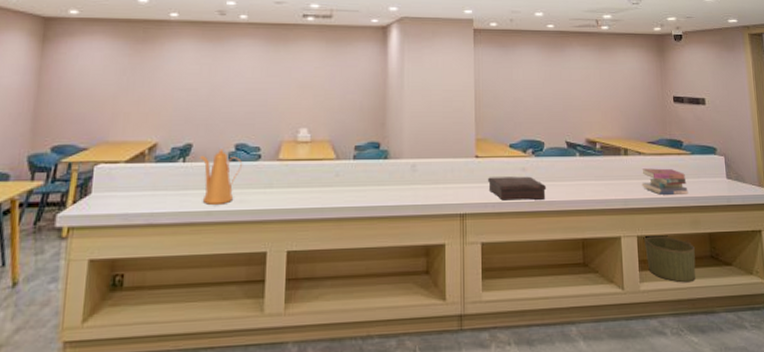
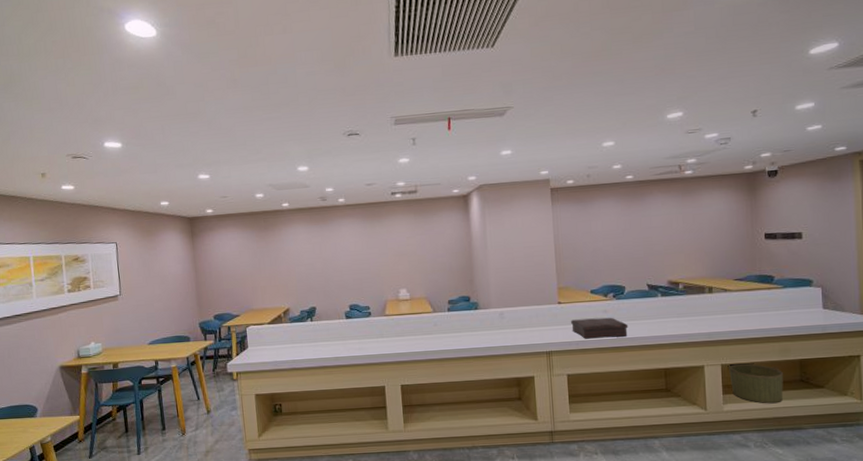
coffee pot: present [199,148,243,205] -> none [322,309,358,352]
books: present [641,168,689,195] -> none [727,302,778,327]

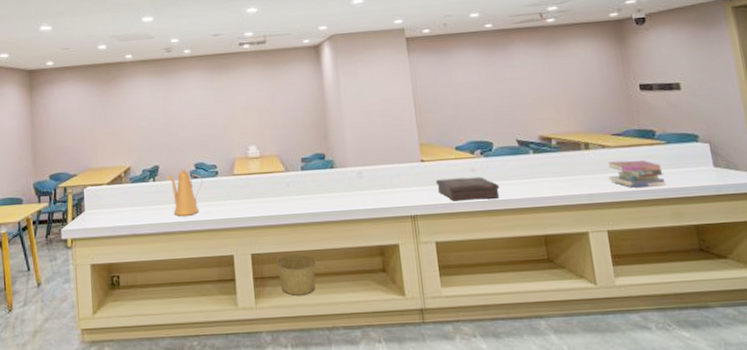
coffee pot: none [322,309,358,352] -> present [166,168,204,216]
basket: none [423,385,459,421] -> present [276,255,316,296]
books: none [727,302,778,327] -> present [608,160,667,188]
basket: present [729,363,784,404] -> none [616,229,682,277]

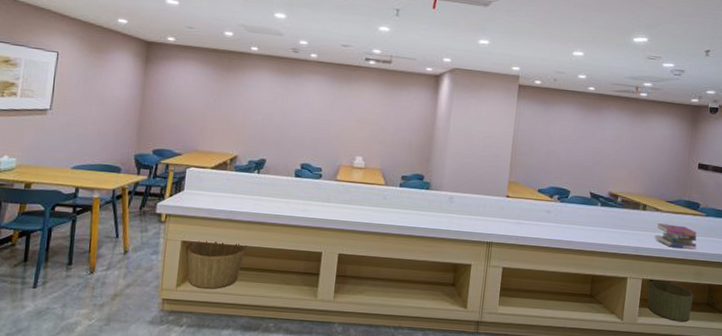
basket: none [96,259,156,313] -> present [186,240,247,289]
coffee pot: present [166,168,204,216] -> none [270,166,307,211]
basket: present [276,255,316,296] -> none [360,260,396,296]
decorative box: present [436,176,500,201] -> none [515,215,567,239]
basket: none [616,229,682,277] -> present [647,280,694,322]

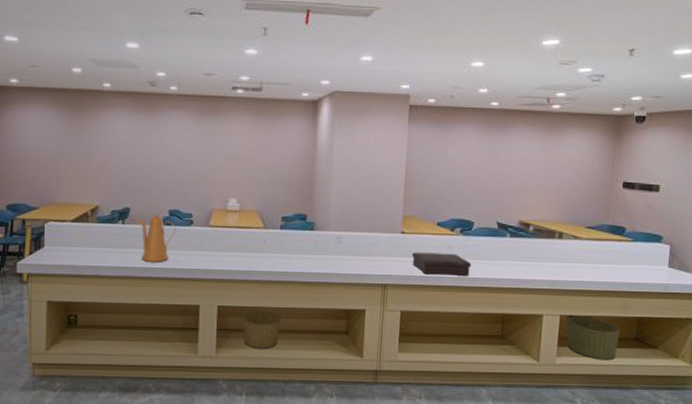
basket: present [186,240,247,289] -> none [53,300,117,350]
coffee pot: none [270,166,307,211] -> present [136,213,177,262]
basket: none [360,260,396,296] -> present [242,310,282,349]
decorative box: none [515,215,567,239] -> present [412,252,472,276]
books: present [654,223,697,250] -> none [573,252,623,280]

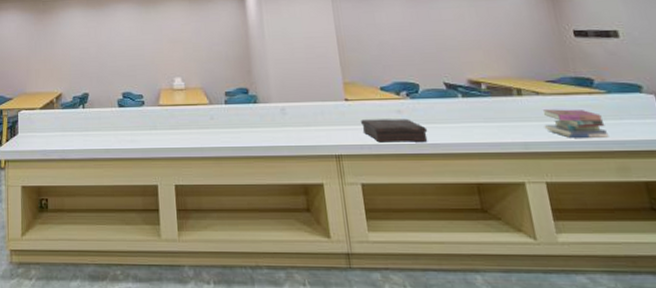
coffee pot: present [136,213,177,262] -> none [94,97,130,144]
basket: present [242,310,282,349] -> none [199,189,239,230]
basket: present [567,316,621,361] -> none [556,183,633,237]
books: none [573,252,623,280] -> present [544,109,609,138]

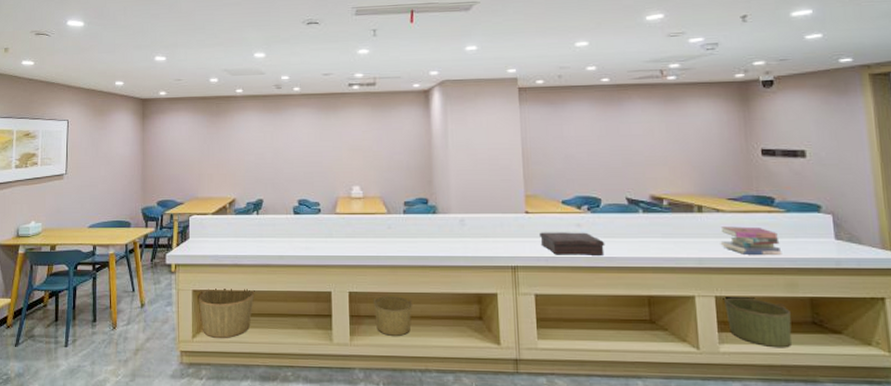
basket: none [27,184,83,236] -> present [198,288,255,338]
basket: none [199,189,239,230] -> present [373,296,412,336]
basket: none [556,183,633,237] -> present [724,297,792,348]

